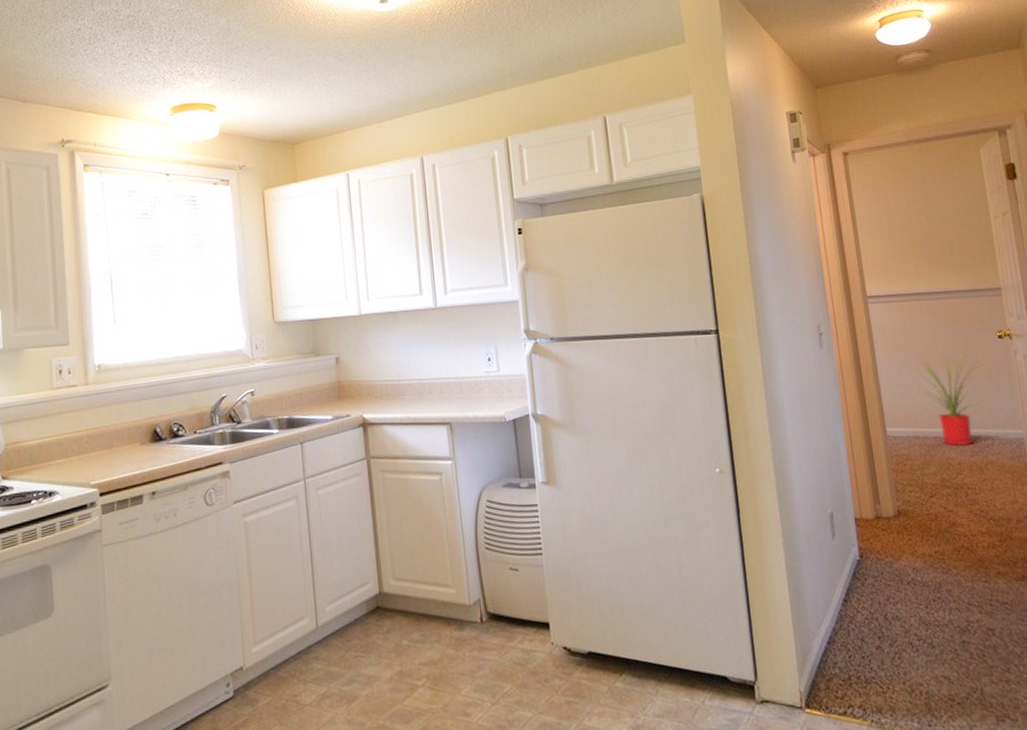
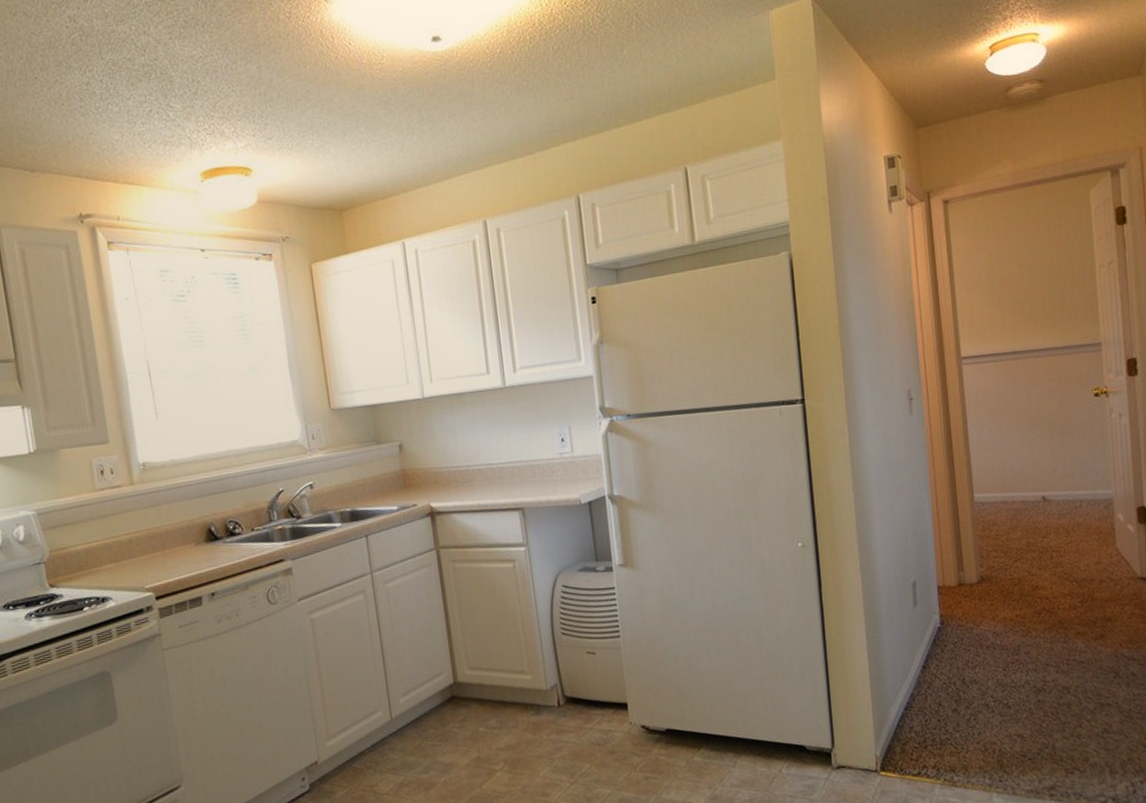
house plant: present [912,352,988,447] -> none [1004,412,1082,510]

